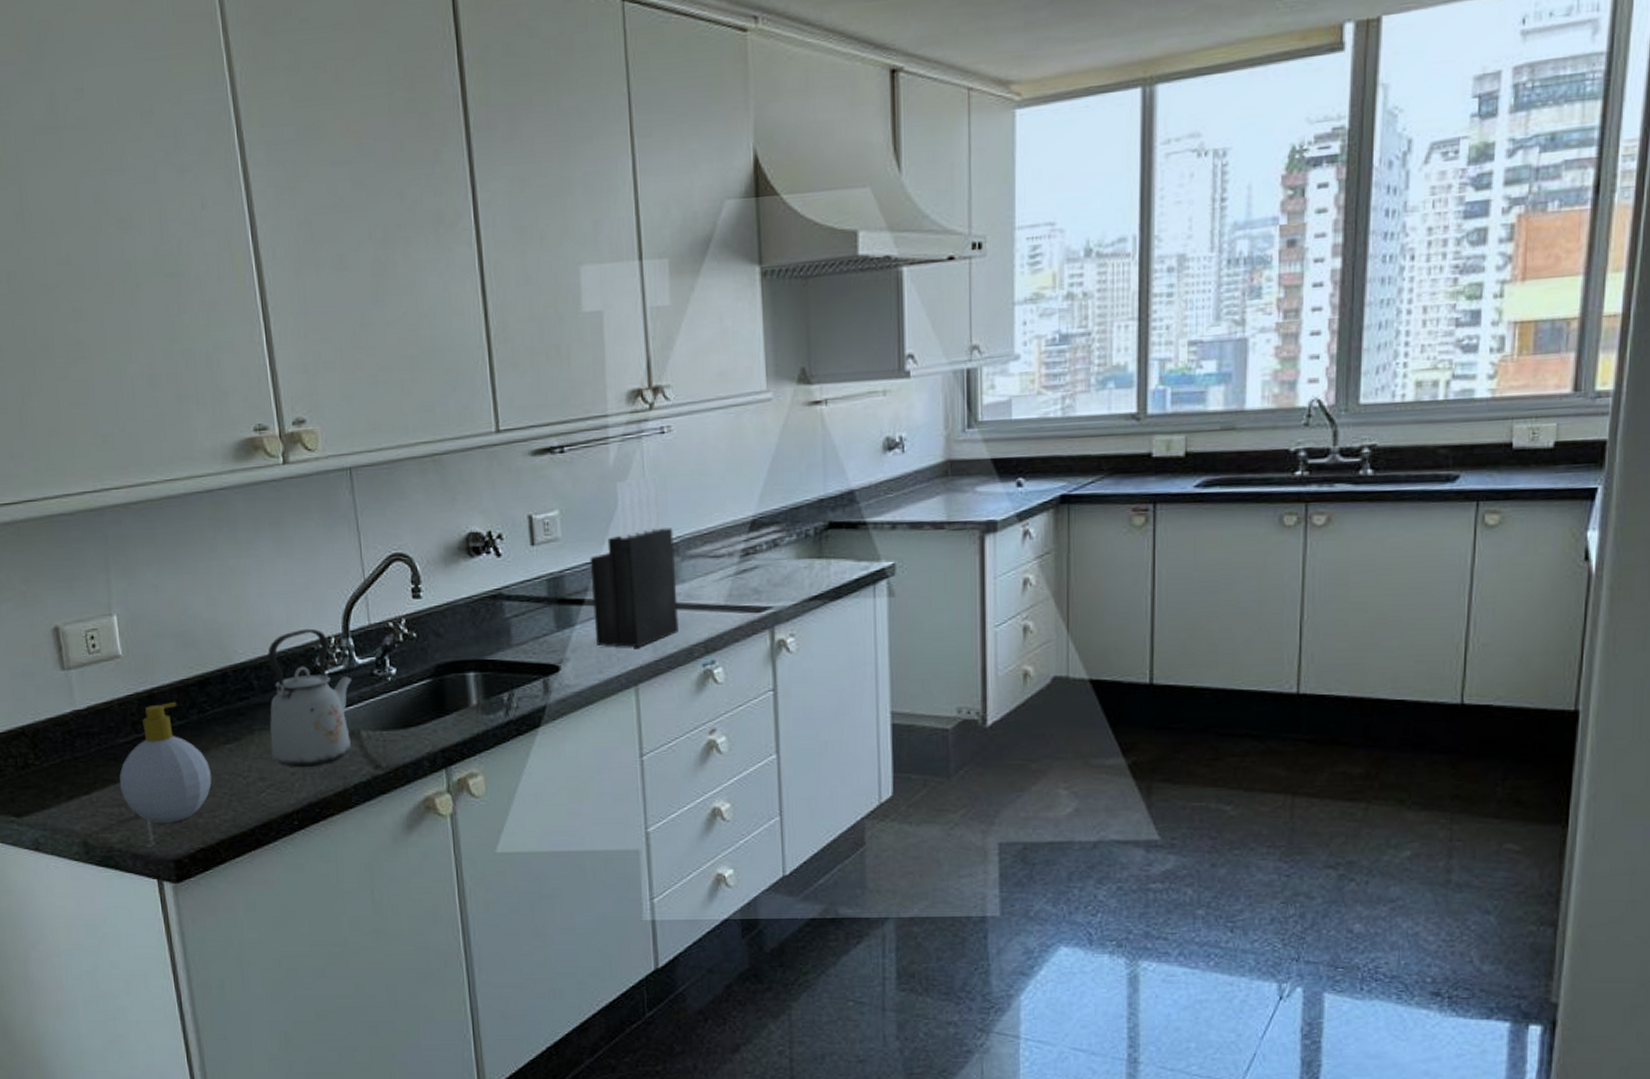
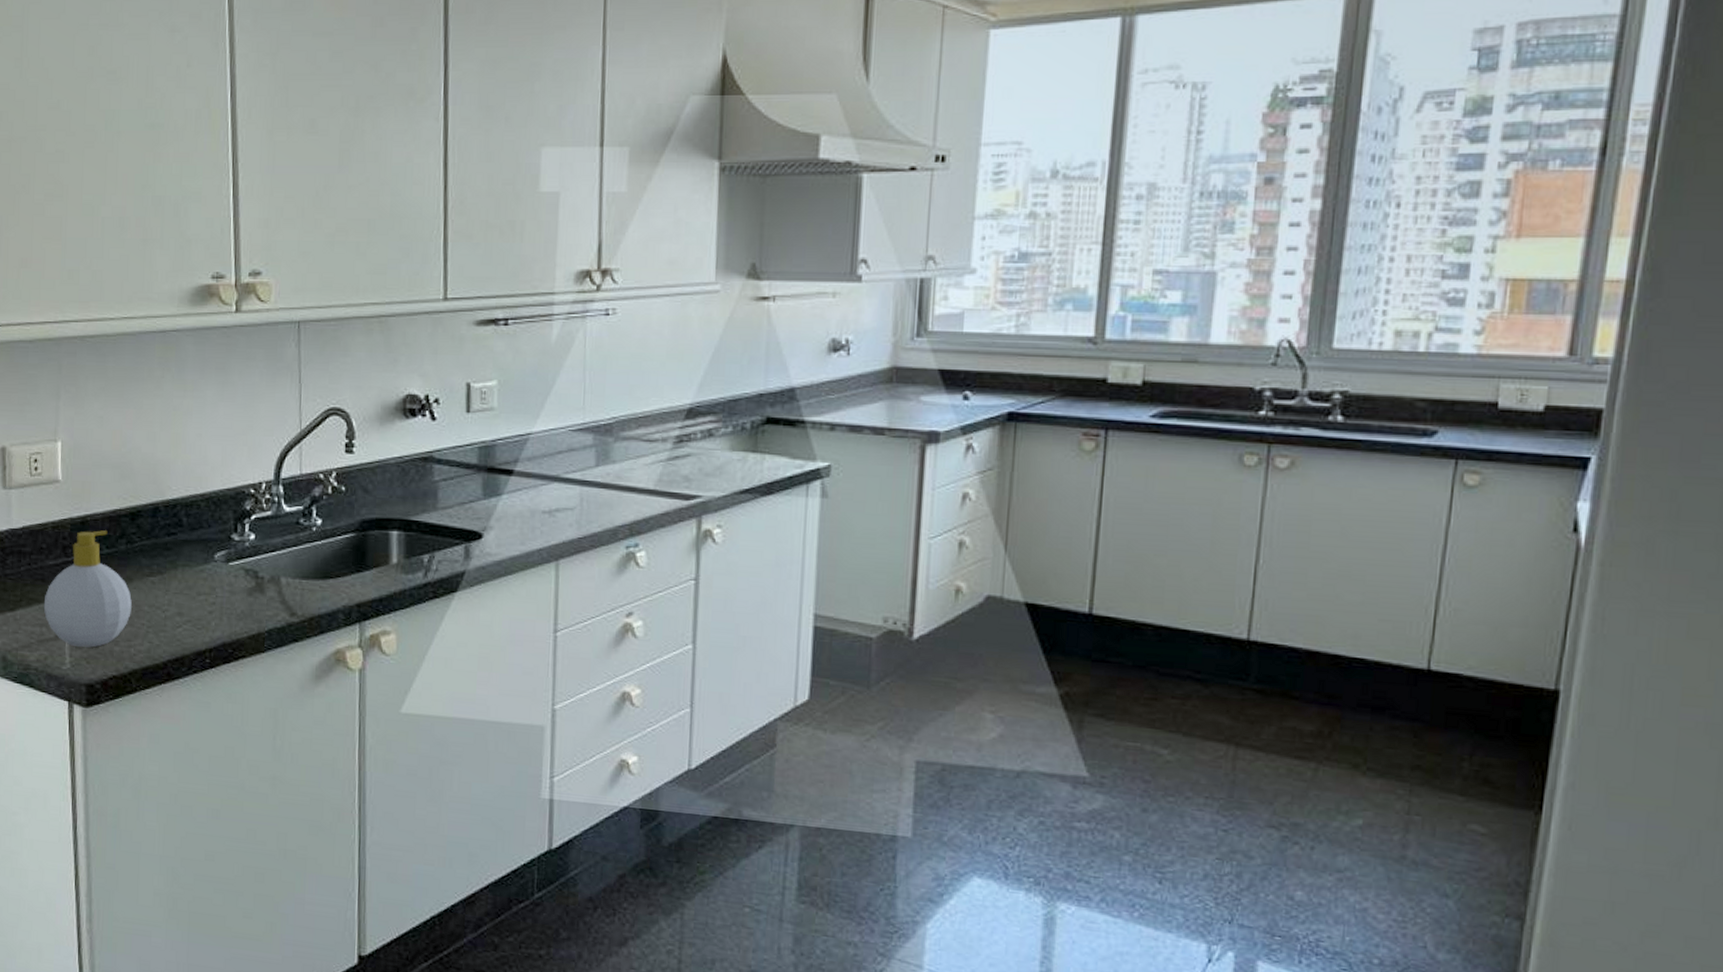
kettle: present [267,628,352,767] -> none [192,472,278,608]
knife block: present [590,475,679,648] -> none [521,355,609,523]

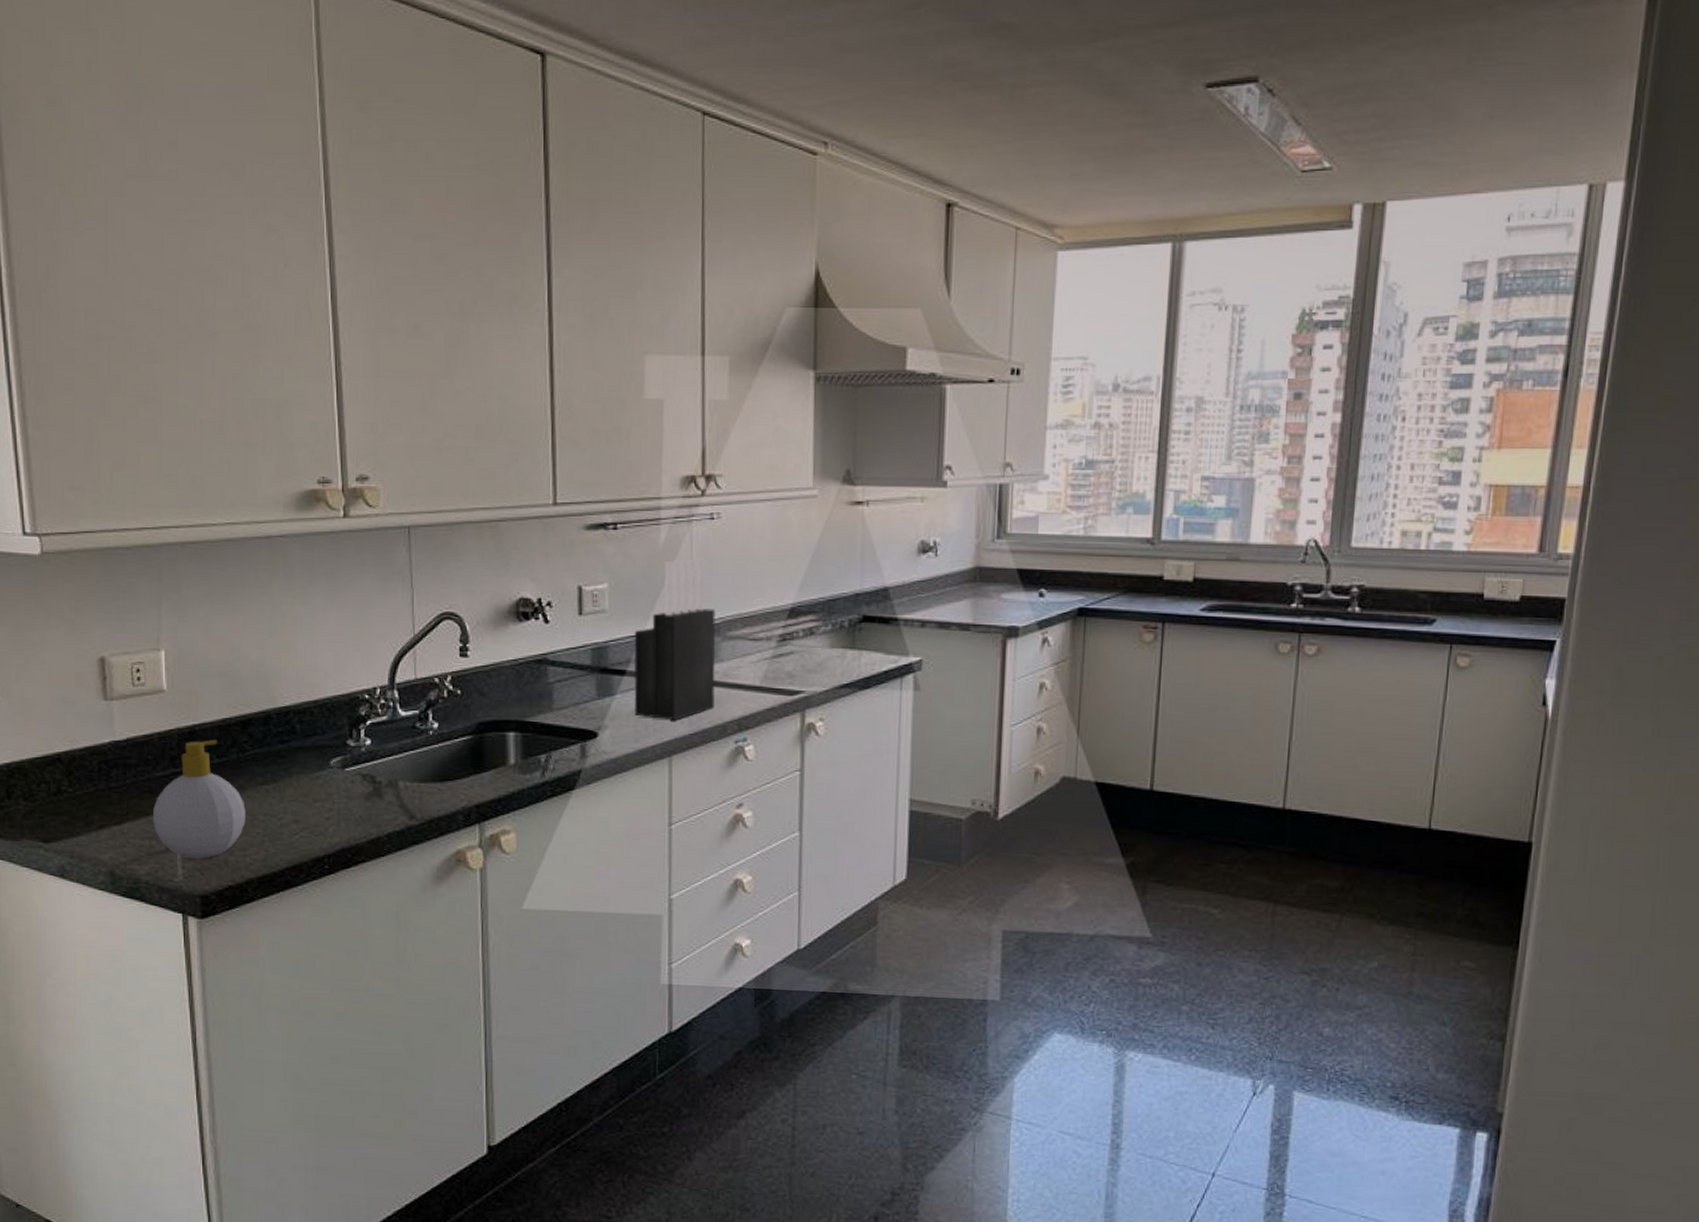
knife block: none [521,355,609,523] -> present [634,558,716,721]

